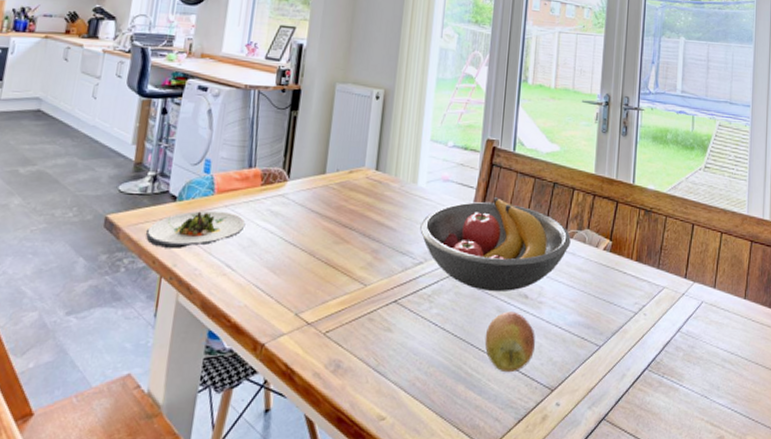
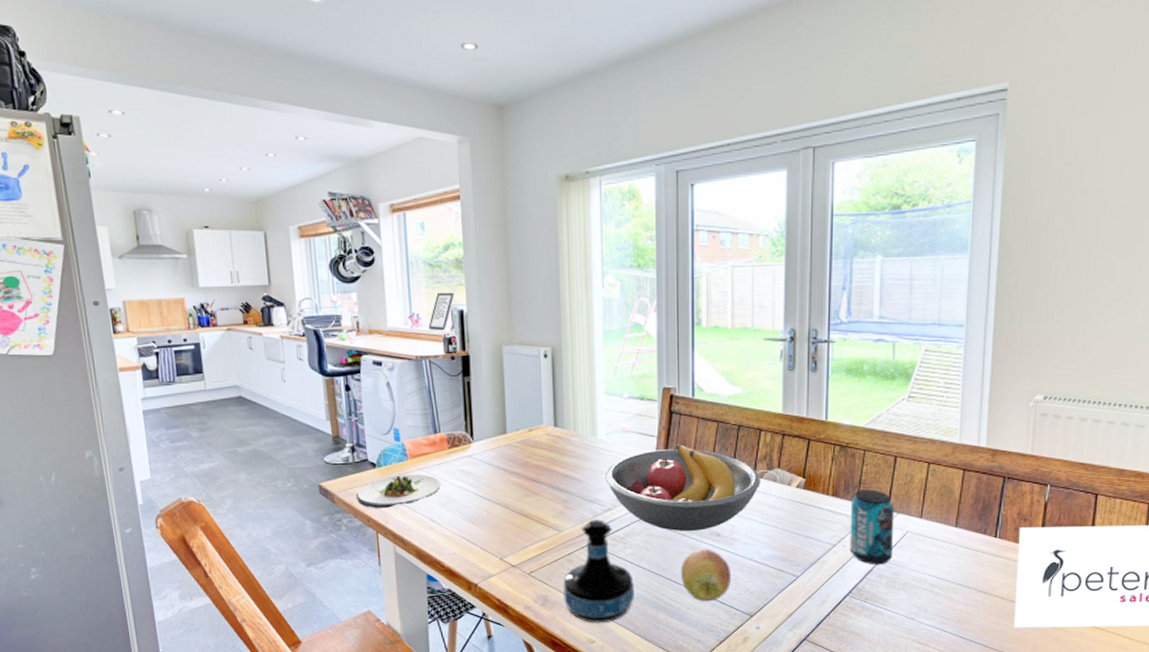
tequila bottle: none [358,273,436,396] -> present [563,519,634,623]
beverage can: none [650,256,692,337] -> present [849,489,895,565]

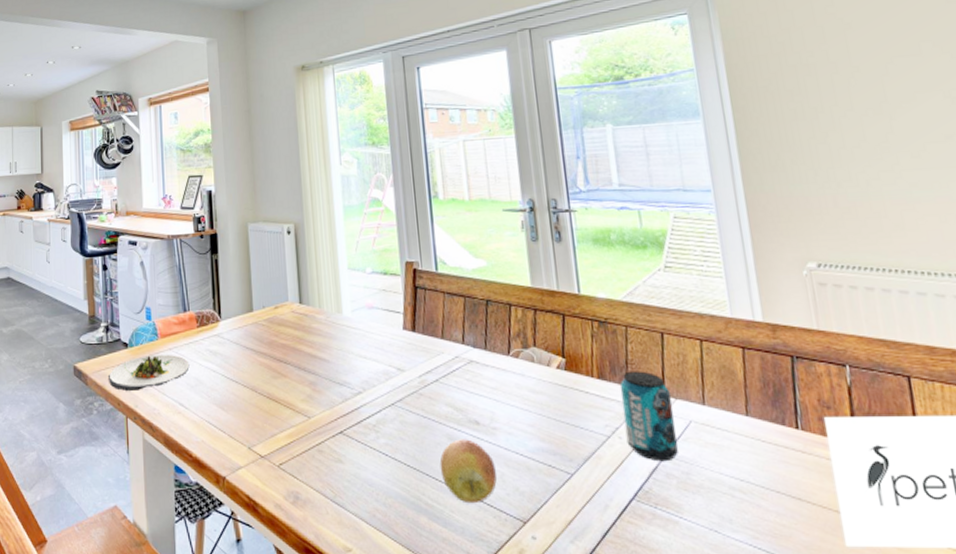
tequila bottle: present [563,519,634,623] -> none [314,404,392,527]
fruit bowl: present [605,443,761,531] -> none [353,319,517,418]

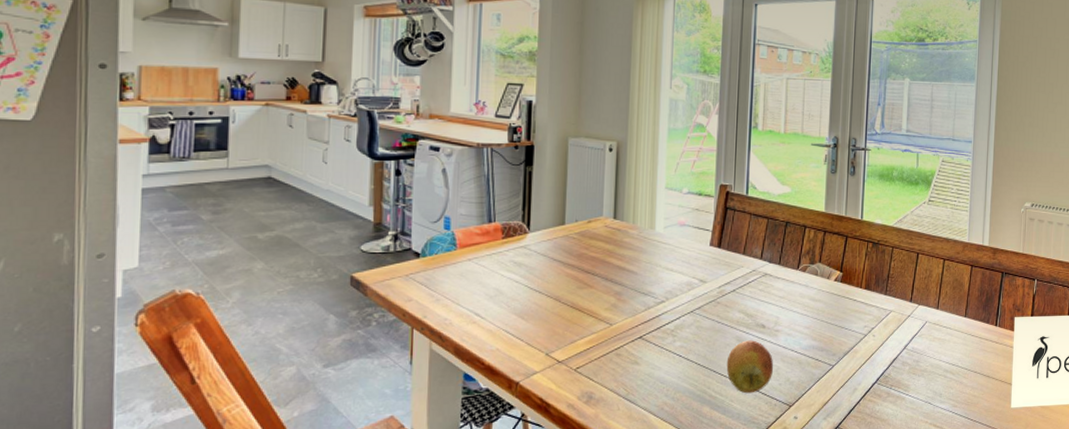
salad plate: present [107,354,190,391] -> none [392,264,490,301]
beverage can: present [619,371,678,462] -> none [878,283,917,353]

